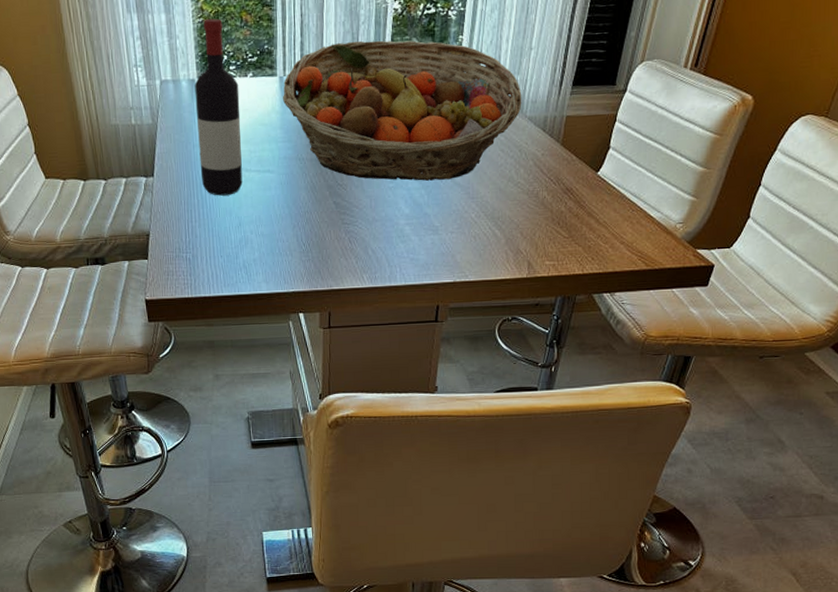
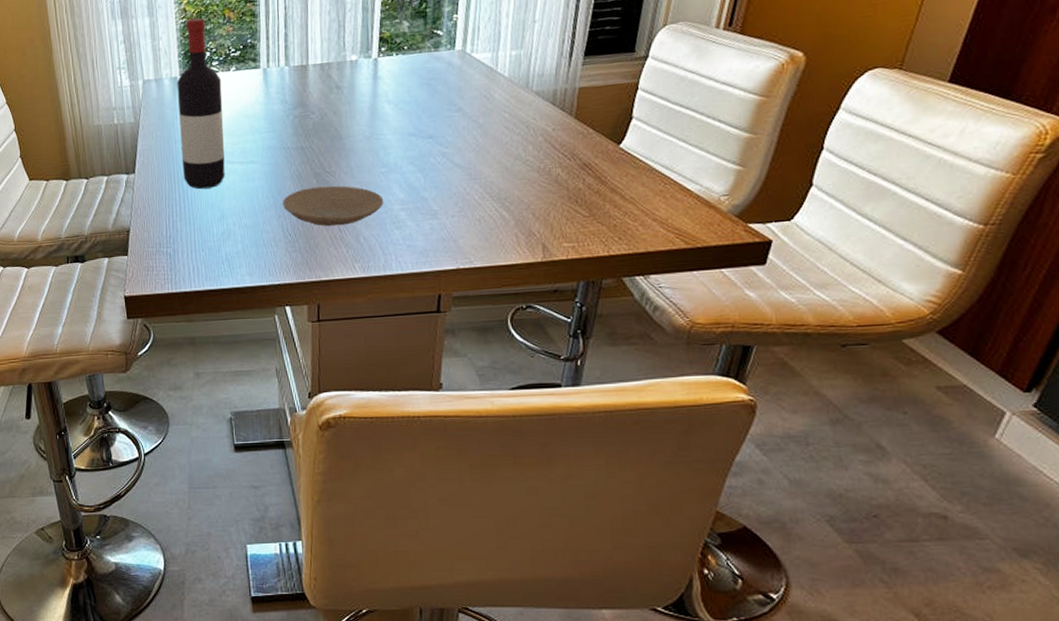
fruit basket: present [282,40,522,181] -> none [266,22,527,165]
plate: none [298,198,391,238] -> present [283,186,384,227]

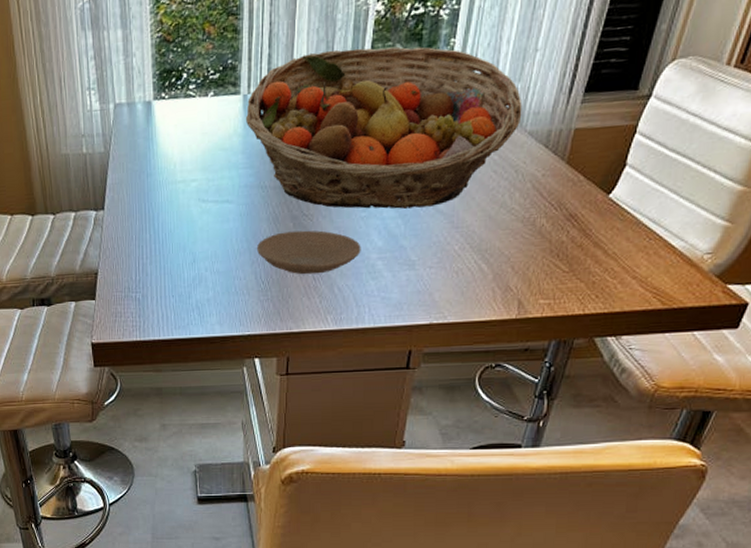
wine bottle: present [177,18,225,190] -> none [150,32,199,230]
fruit basket: none [266,22,527,165] -> present [245,46,522,209]

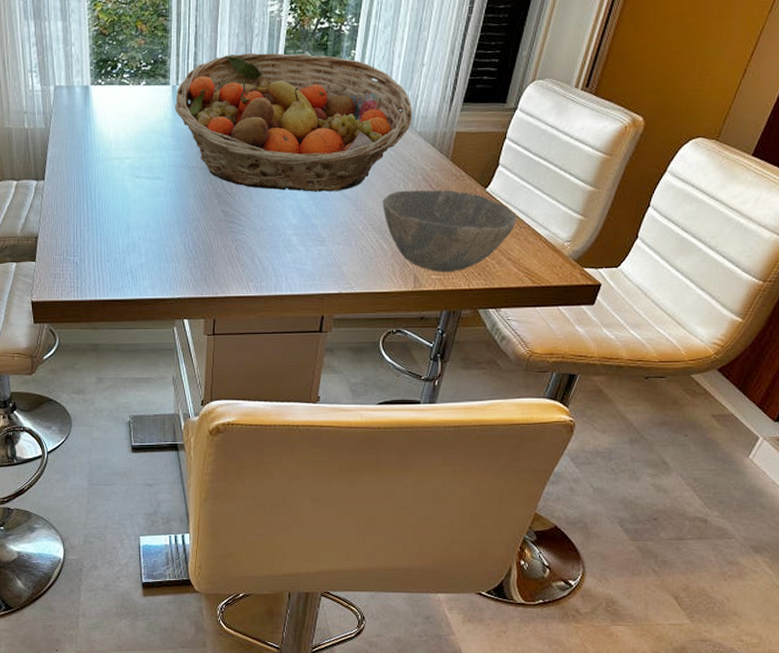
plate: present [257,230,361,275] -> none [186,207,278,246]
bowl: none [483,198,646,297] -> present [382,190,517,273]

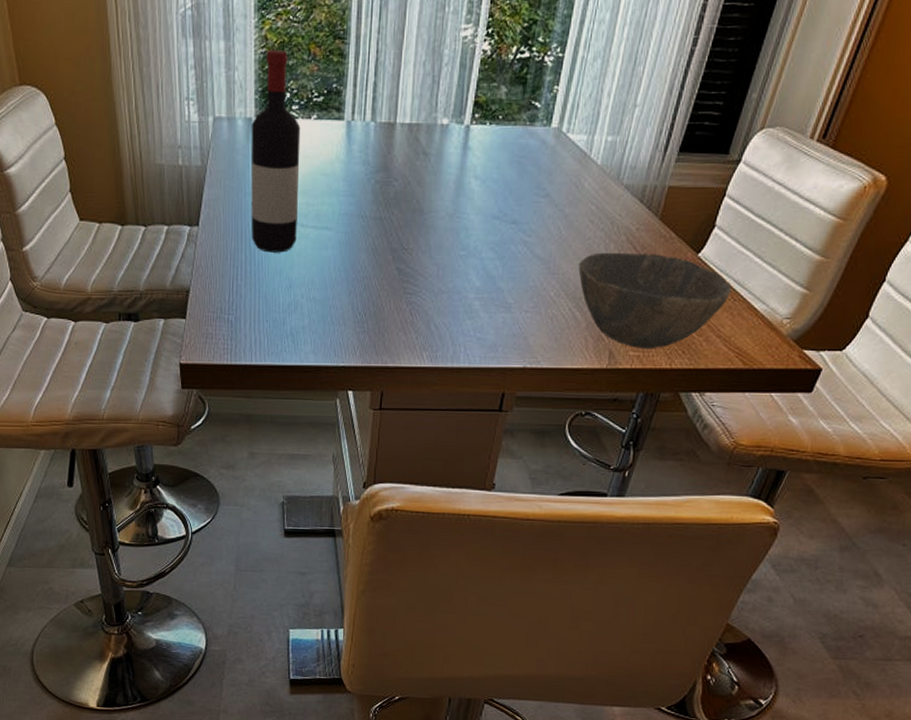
wine bottle: none [88,27,133,201] -> present [251,50,301,253]
fruit basket: present [174,52,413,192] -> none [348,85,620,251]

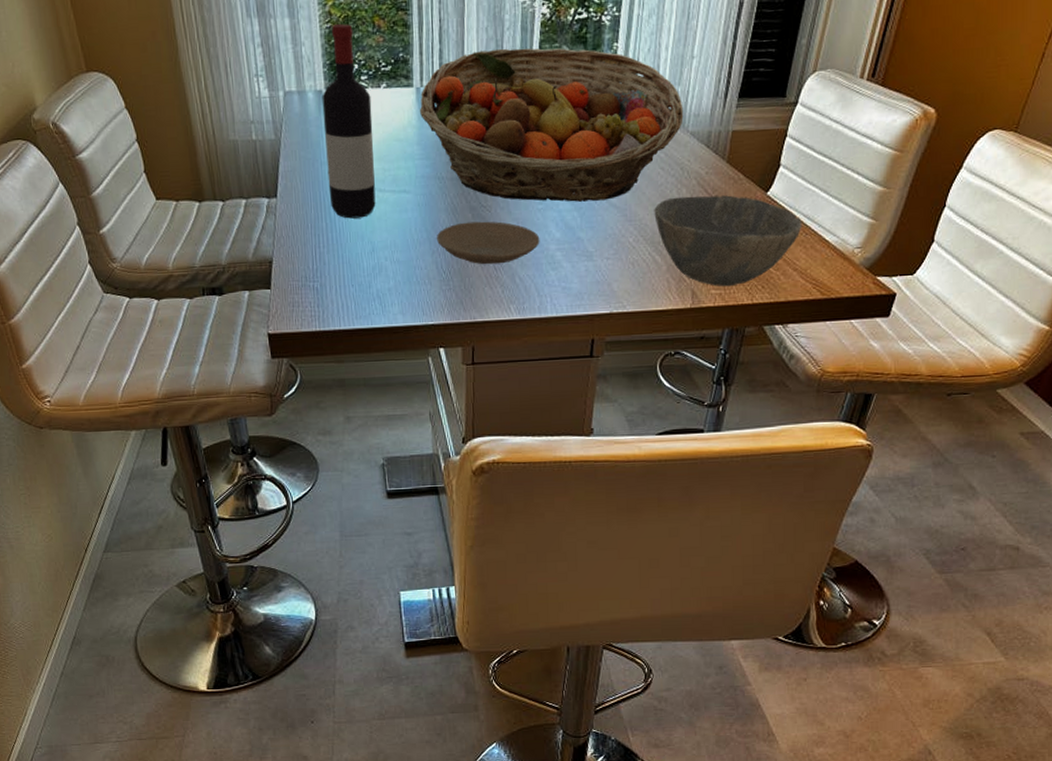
fruit basket: none [348,85,620,251] -> present [419,48,684,202]
plate: none [355,264,459,310] -> present [437,221,540,265]

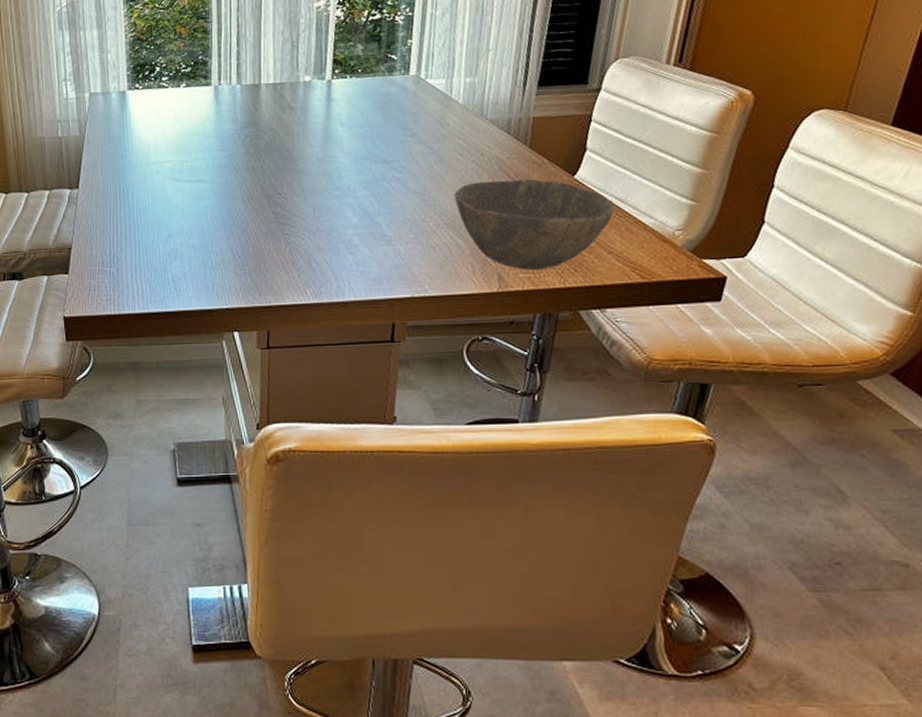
wine bottle: present [322,24,376,219] -> none [125,32,173,207]
fruit basket: present [419,48,684,202] -> none [217,46,482,188]
plate: present [437,221,540,265] -> none [233,208,337,250]

